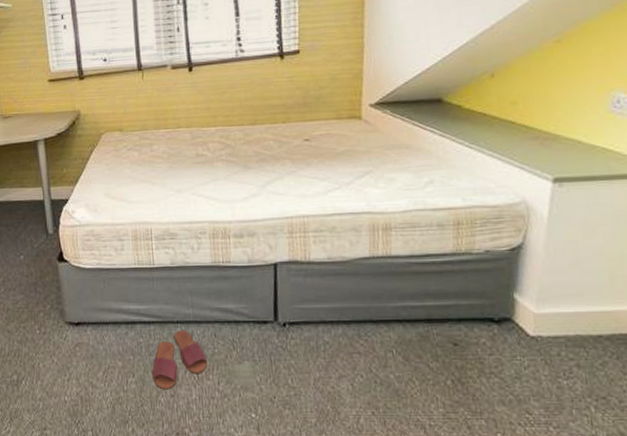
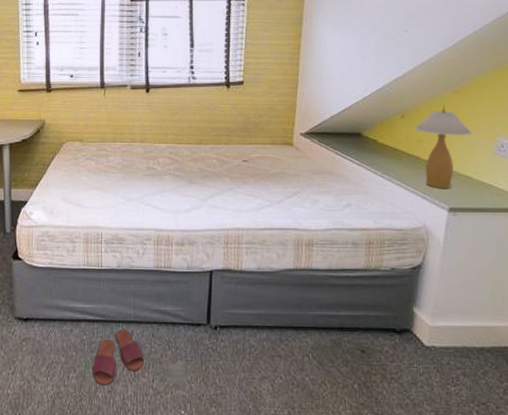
table lamp: none [506,58,581,157] -> present [414,105,473,189]

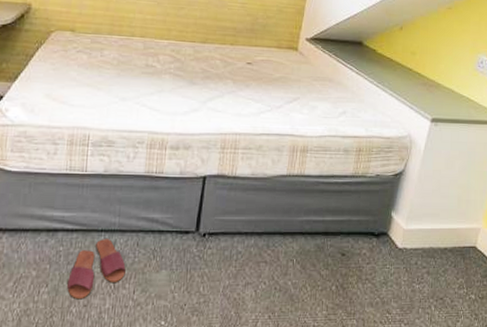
table lamp: present [414,105,473,189] -> none [410,20,459,101]

